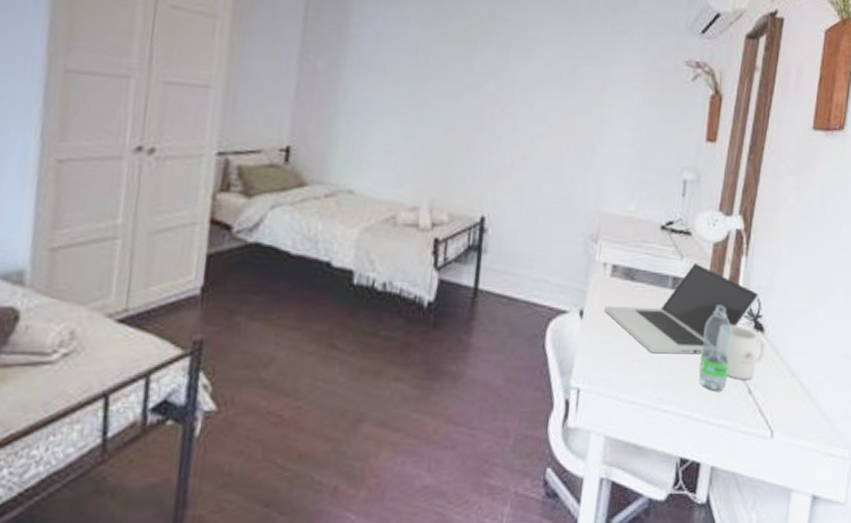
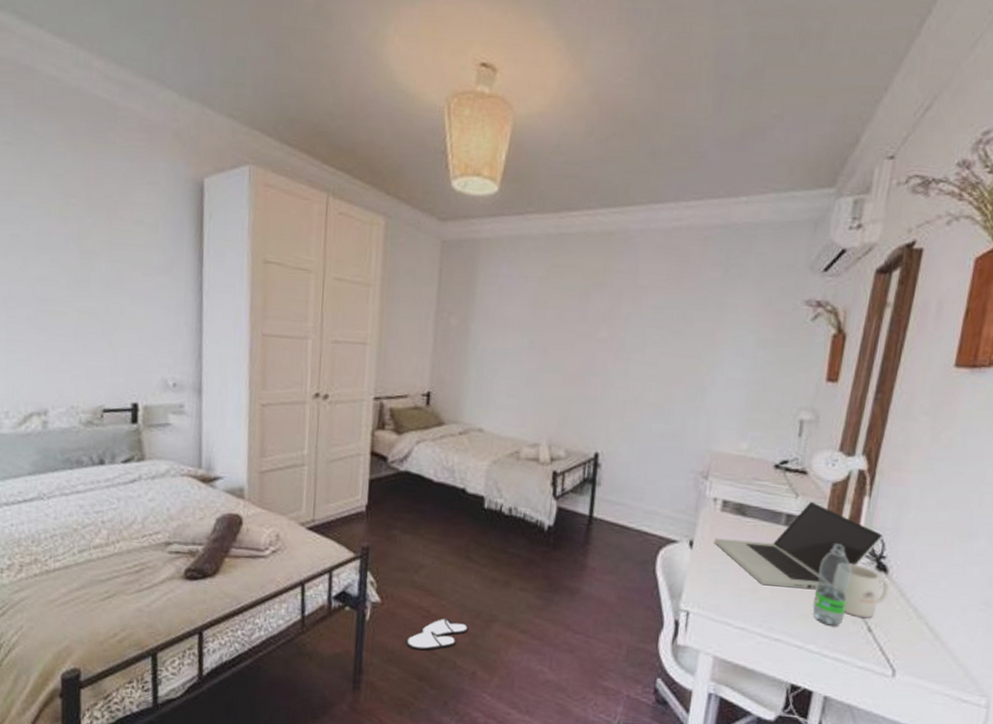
slippers: none [248,423,331,468] -> present [405,618,469,651]

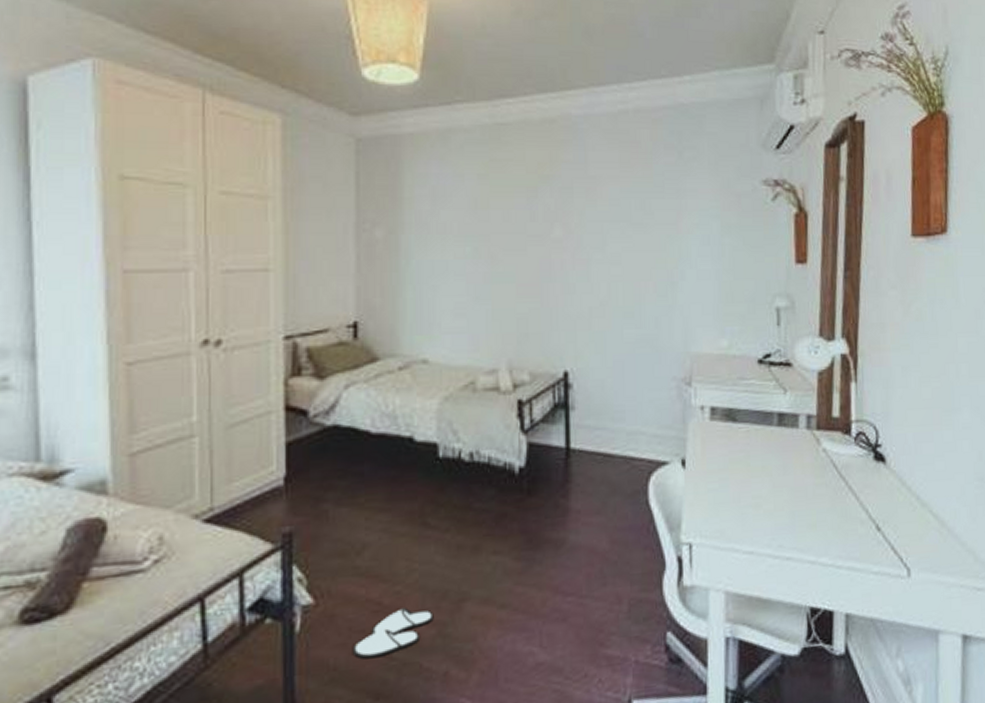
laptop: present [714,501,883,590] -> none [708,395,875,498]
bottle: present [812,543,851,626] -> none [818,437,853,532]
mug: present [843,564,889,619] -> none [848,457,890,517]

